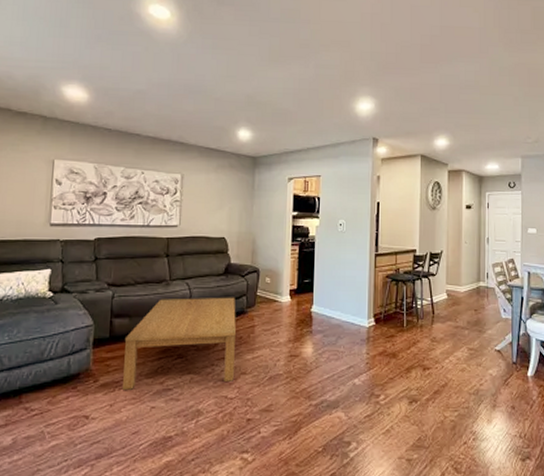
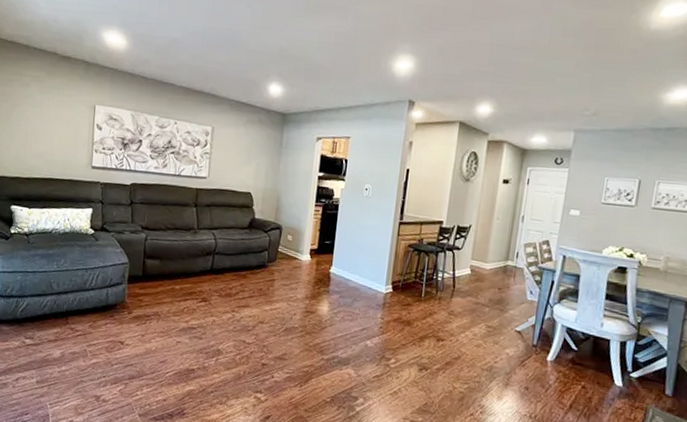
coffee table: present [123,297,236,390] -> none [153,245,258,328]

